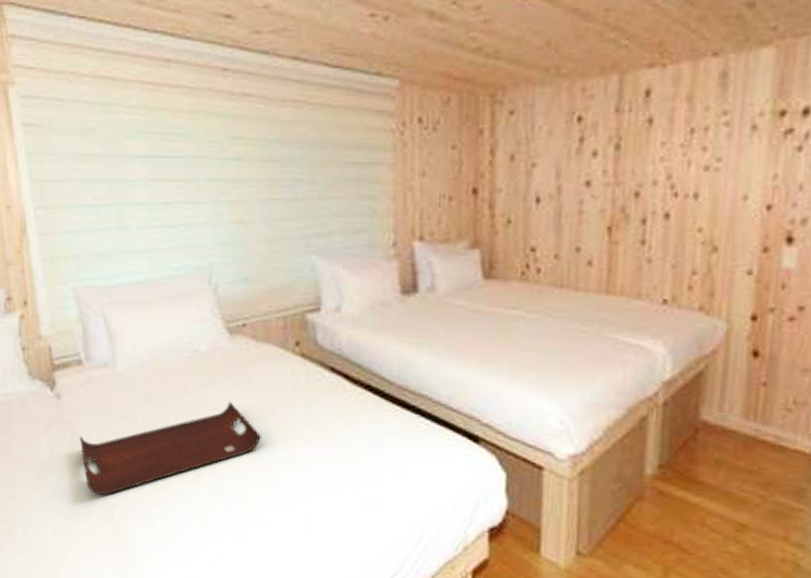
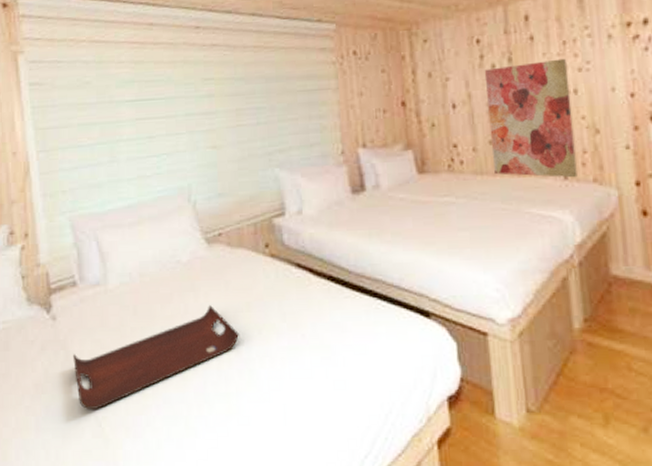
wall art: none [577,151,692,303] -> present [484,58,578,178]

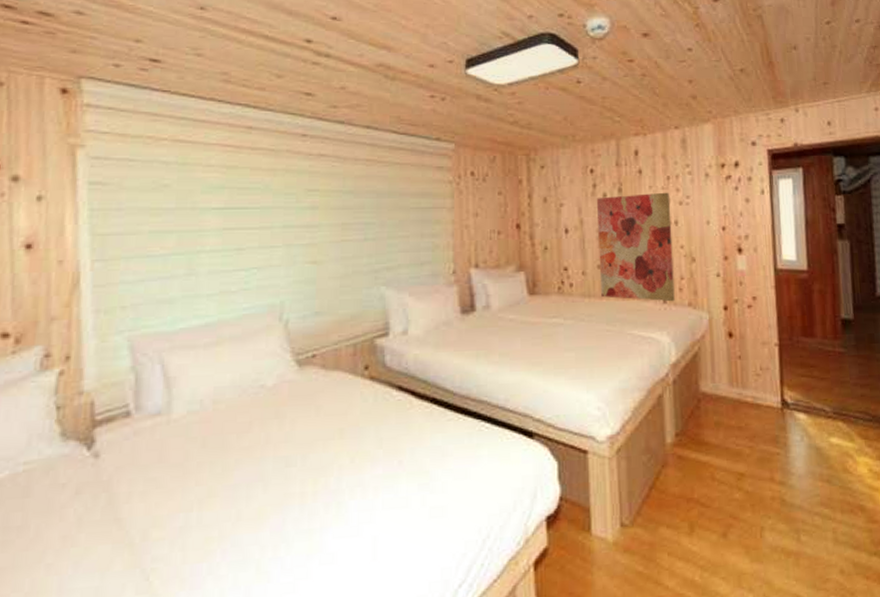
serving tray: present [73,304,239,411] -> none [118,432,328,562]

